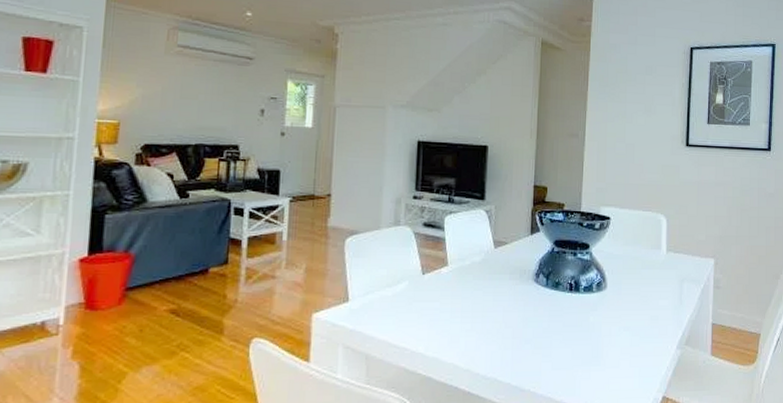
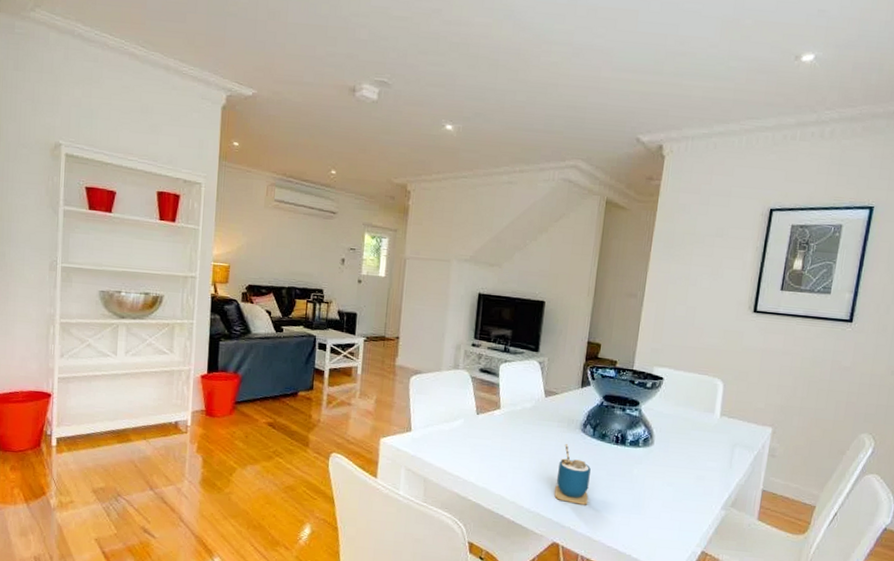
cup: none [511,297,547,363] -> present [554,444,591,505]

